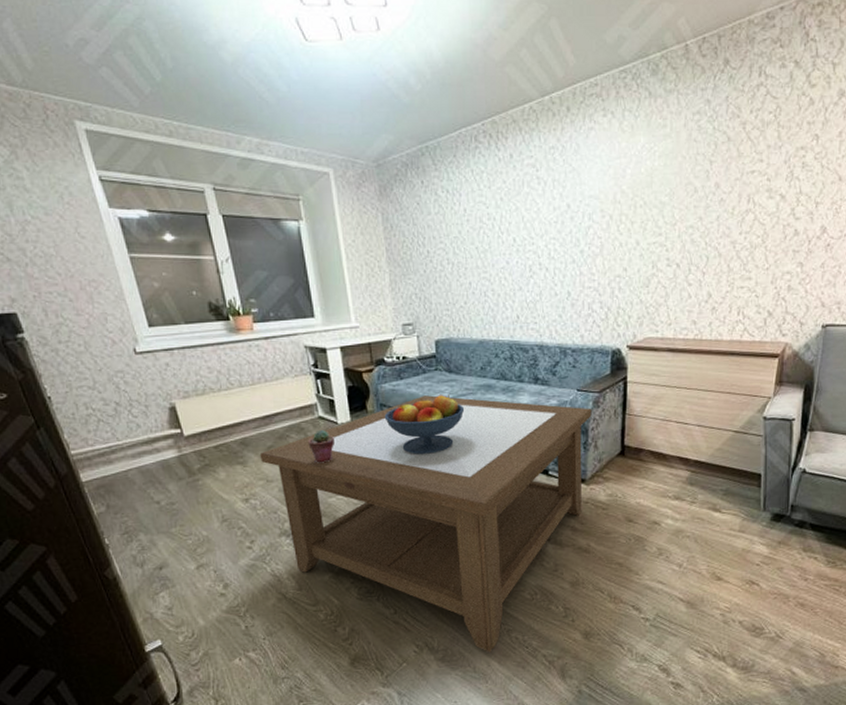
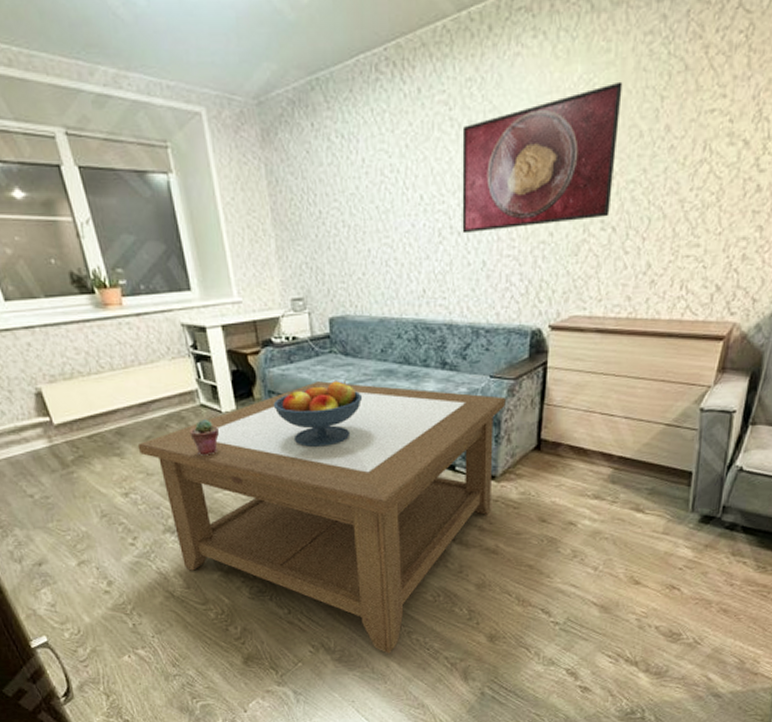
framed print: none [547,149,678,269] -> present [462,81,623,234]

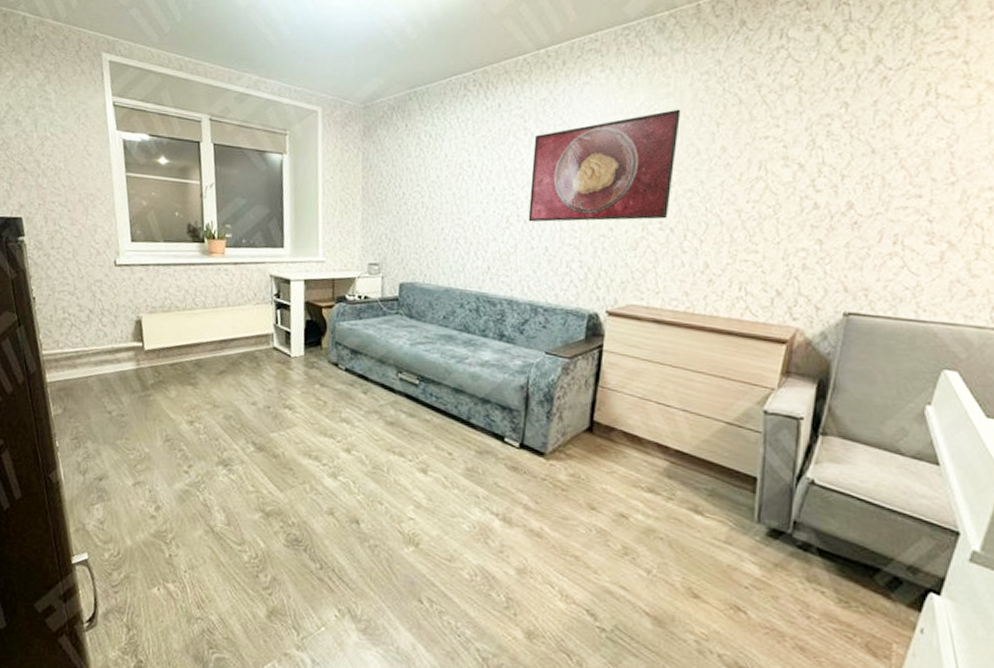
coffee table: present [137,381,506,654] -> none [211,338,560,634]
potted succulent: present [189,420,219,456] -> none [259,361,285,396]
fruit bowl: present [273,381,363,447] -> none [338,340,422,401]

